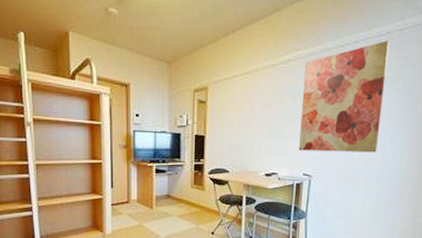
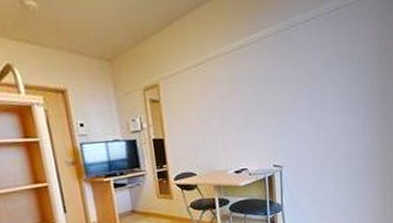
wall art: present [299,41,390,153] -> none [259,17,341,142]

